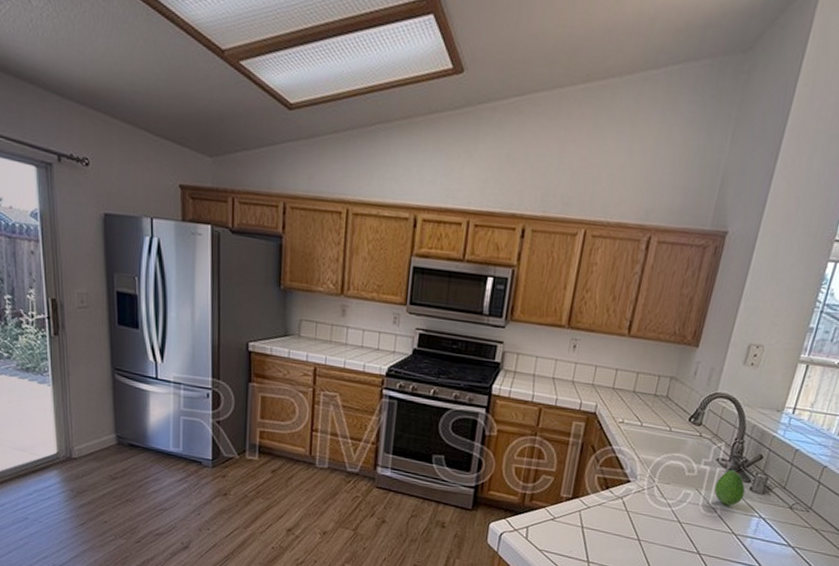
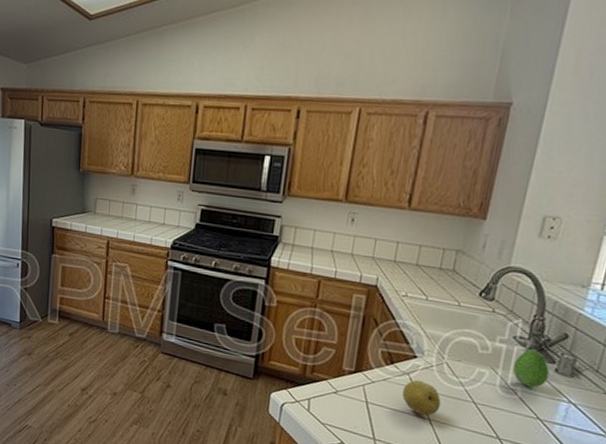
fruit: none [615,503,651,537] -> present [401,379,441,416]

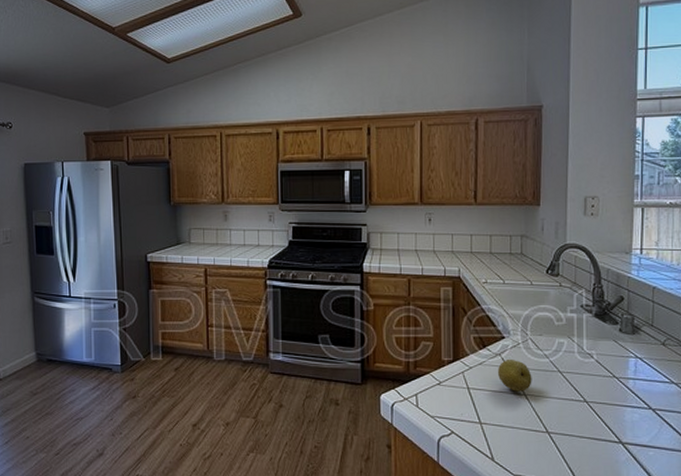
fruit: present [512,348,550,388] -> none [585,313,616,349]

